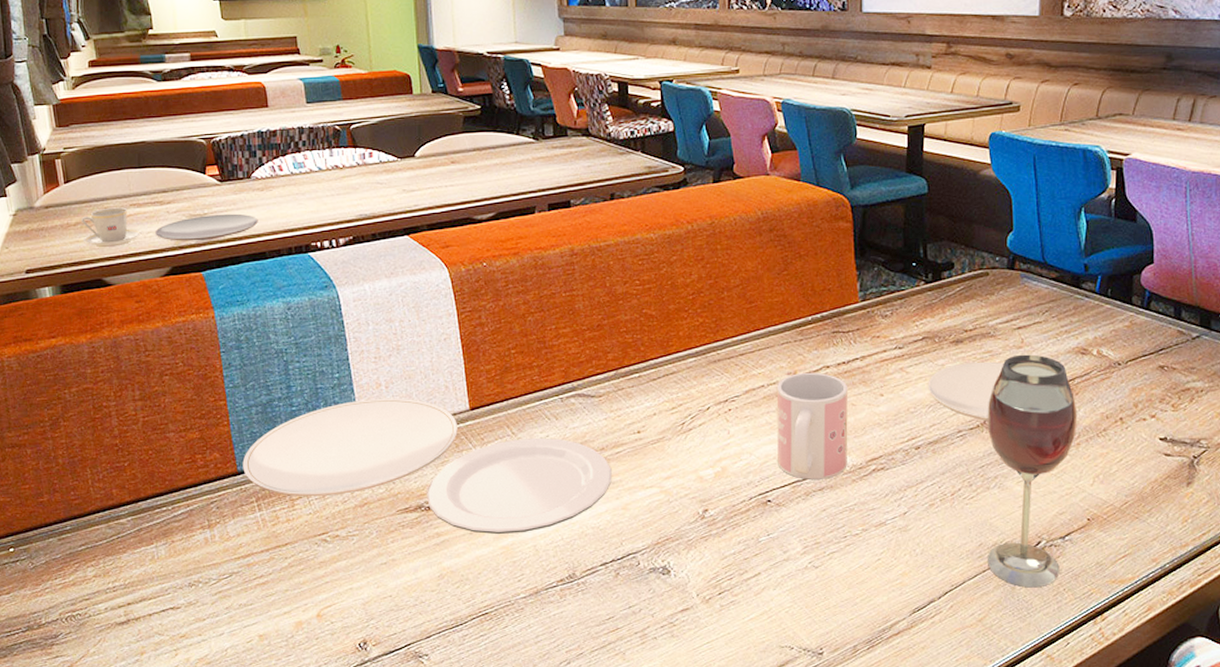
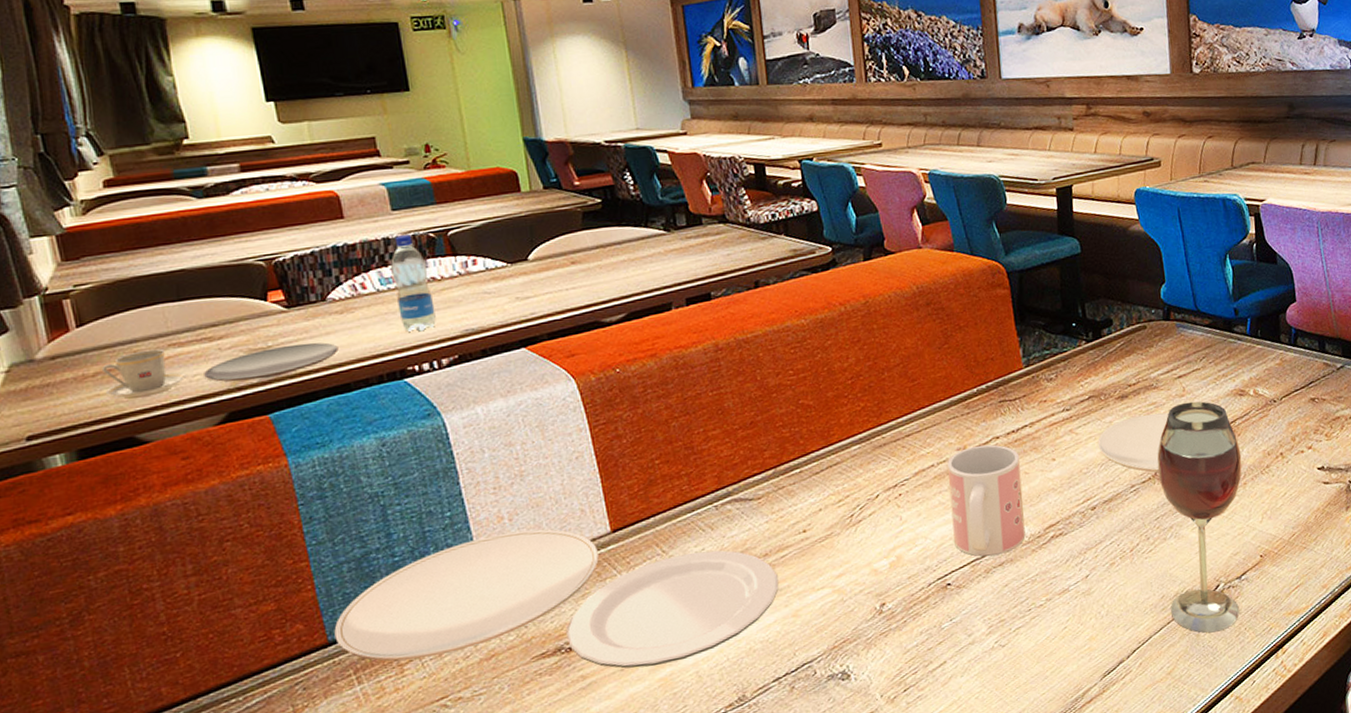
bottle: none [303,126,337,213] -> present [391,235,436,332]

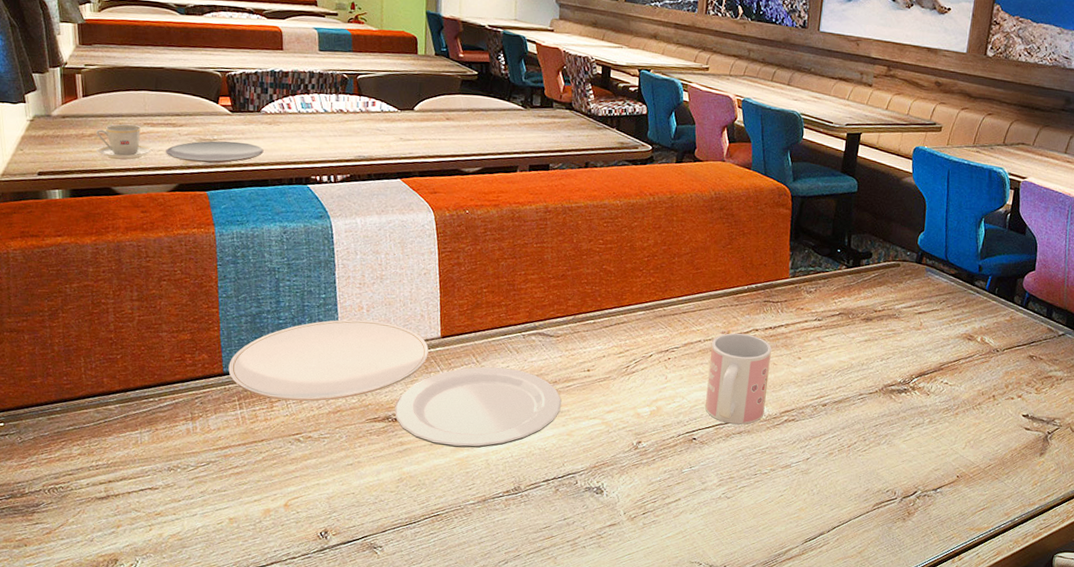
bottle: present [391,235,436,332] -> none [311,72,339,151]
plate: present [1097,412,1169,473] -> none [838,337,904,388]
wineglass: present [1157,401,1242,633] -> none [871,335,959,529]

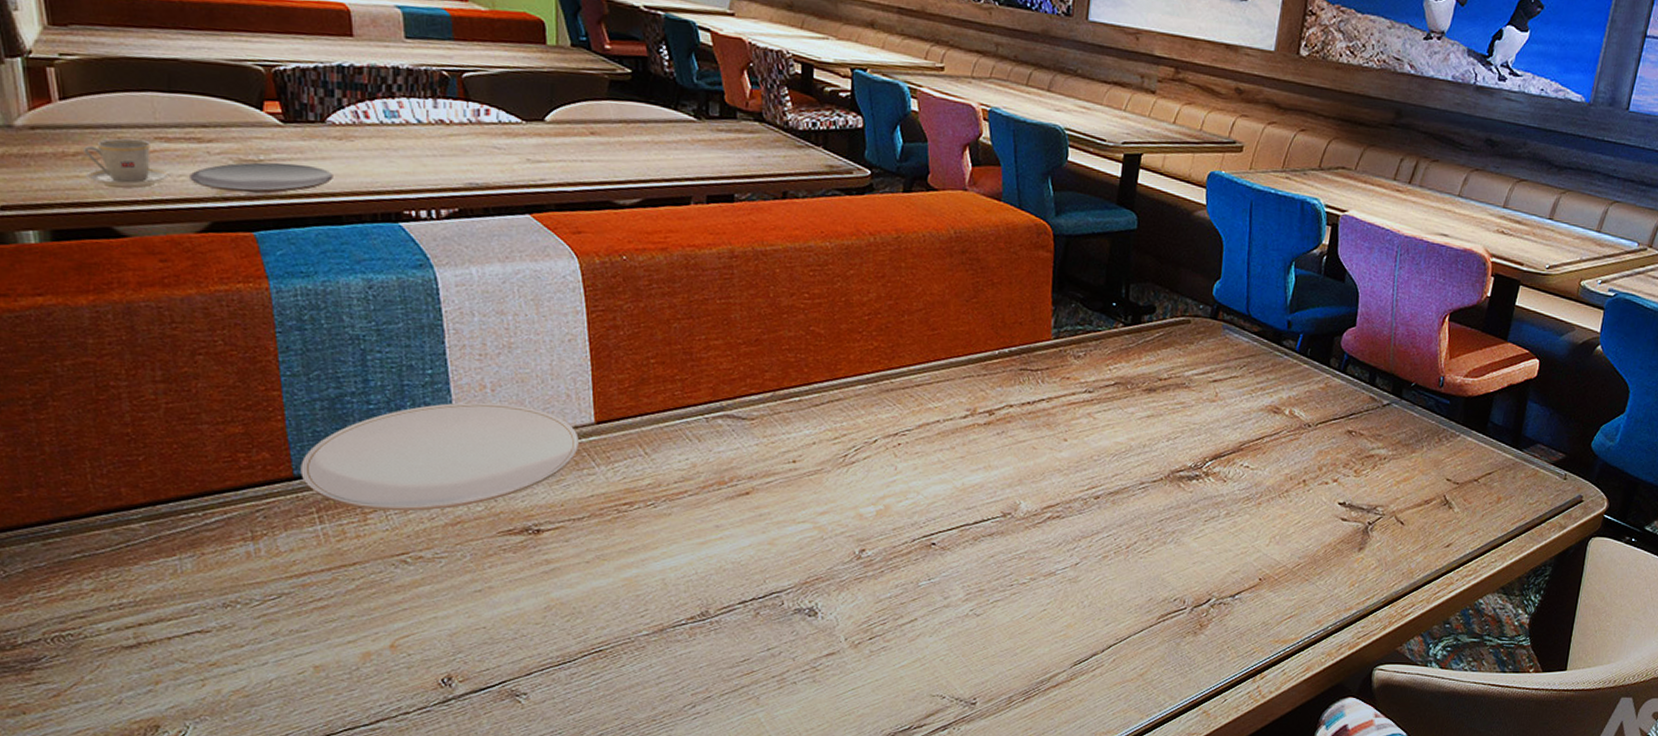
plate: present [395,366,562,448] -> none [536,460,760,565]
mug: present [705,332,772,425] -> none [947,410,1031,524]

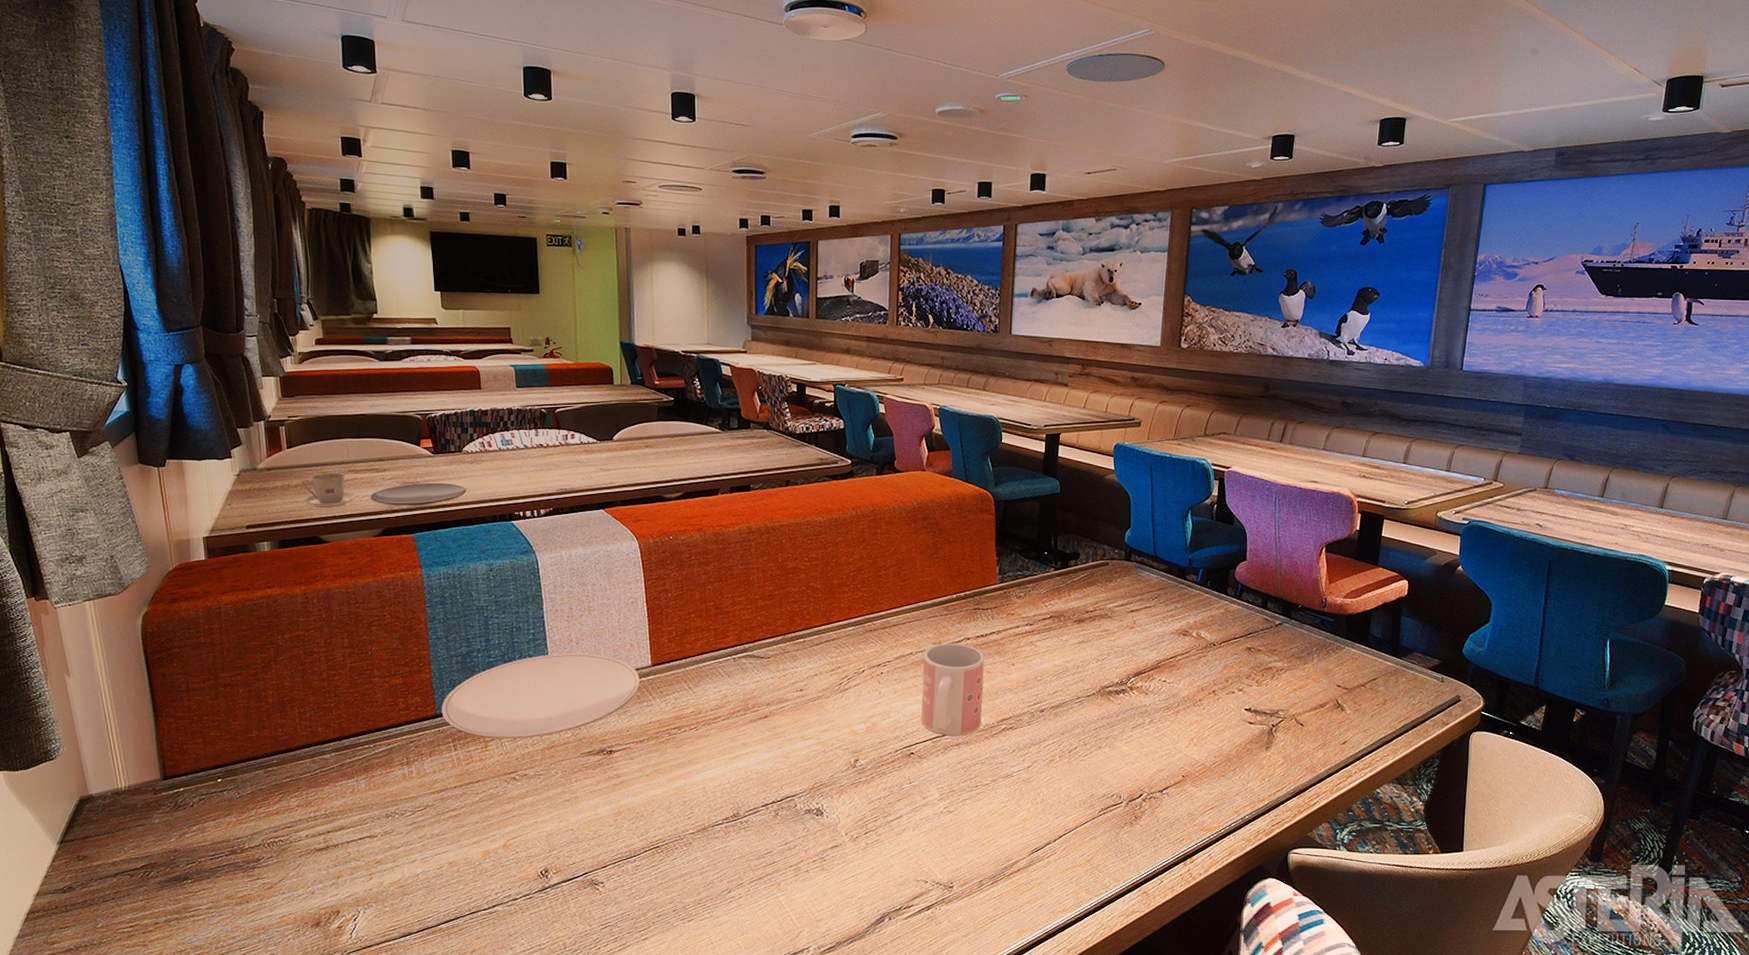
mug: none [947,410,1031,524] -> present [921,643,985,736]

